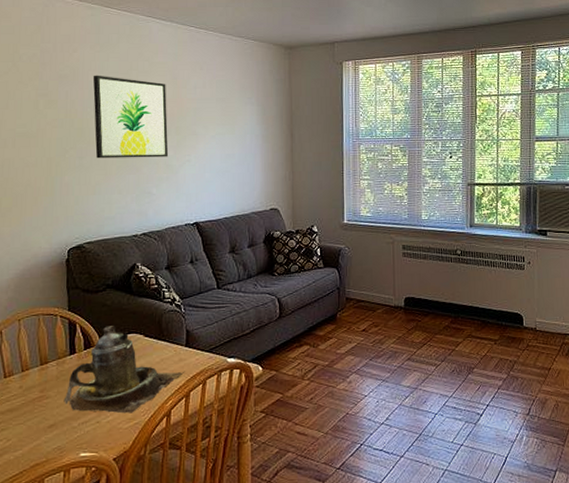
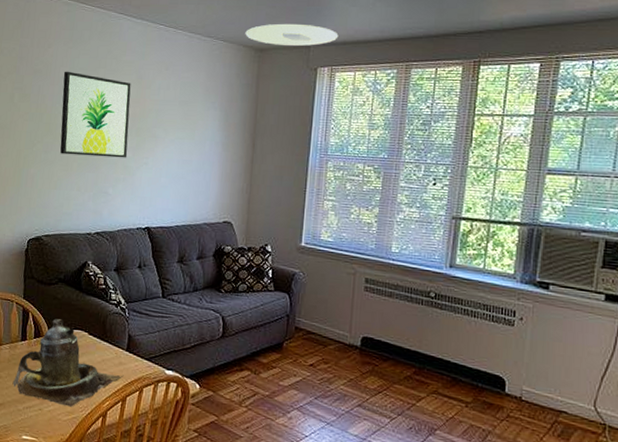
ceiling light: none [274,23,358,43] -> present [245,23,339,46]

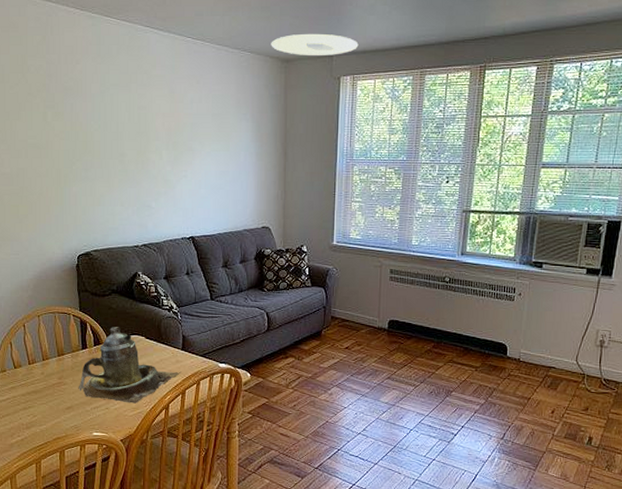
wall art: present [60,71,131,158] -> none [95,87,167,172]

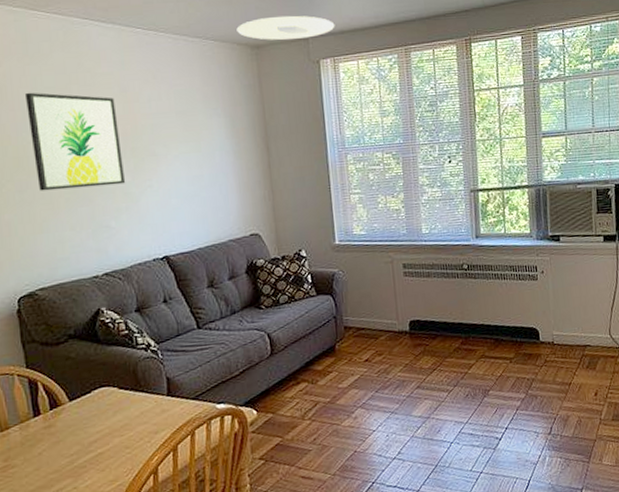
teapot: present [78,327,183,404] -> none [32,380,171,479]
wall art: none [95,87,167,172] -> present [24,92,126,191]

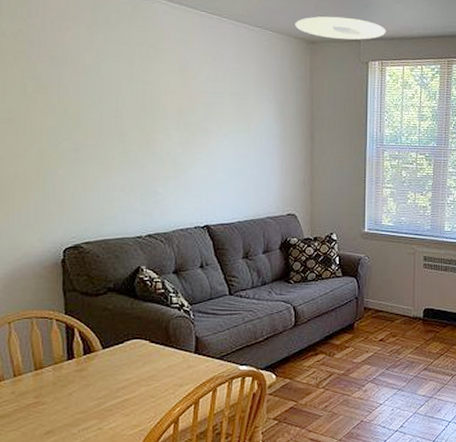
wall art: present [24,92,126,191] -> none [89,58,177,154]

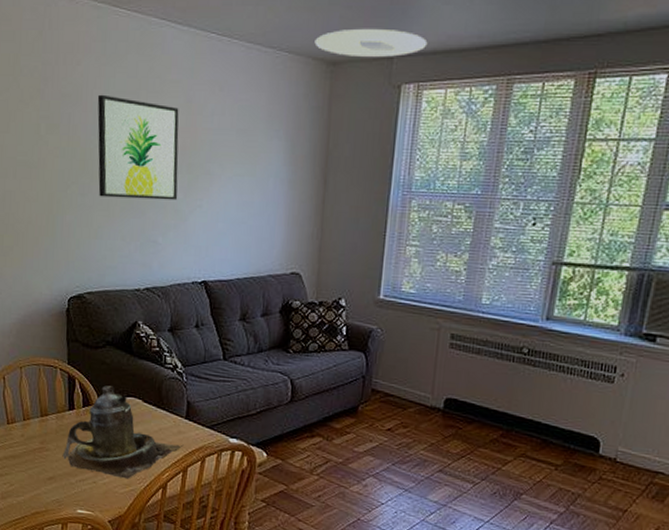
teapot: none [61,331,195,420] -> present [62,385,185,479]
wall art: none [89,58,177,154] -> present [97,94,179,201]

